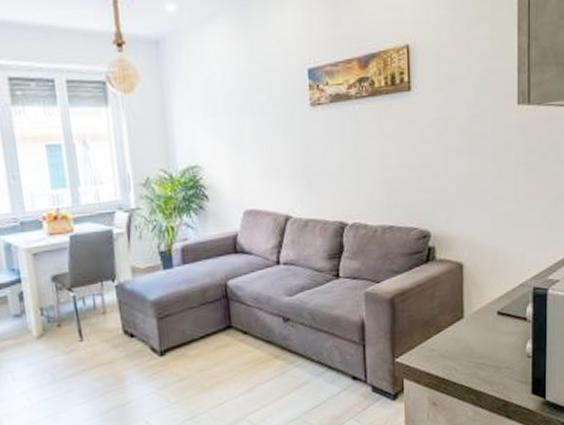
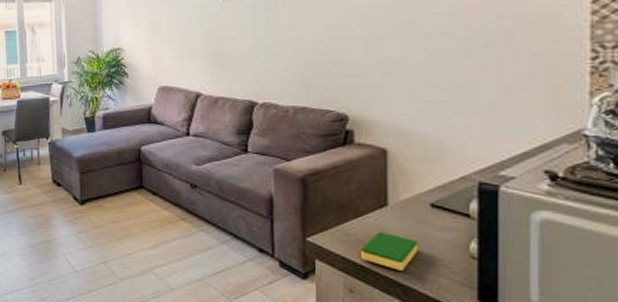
dish sponge: none [443,343,488,378] -> present [361,231,419,270]

